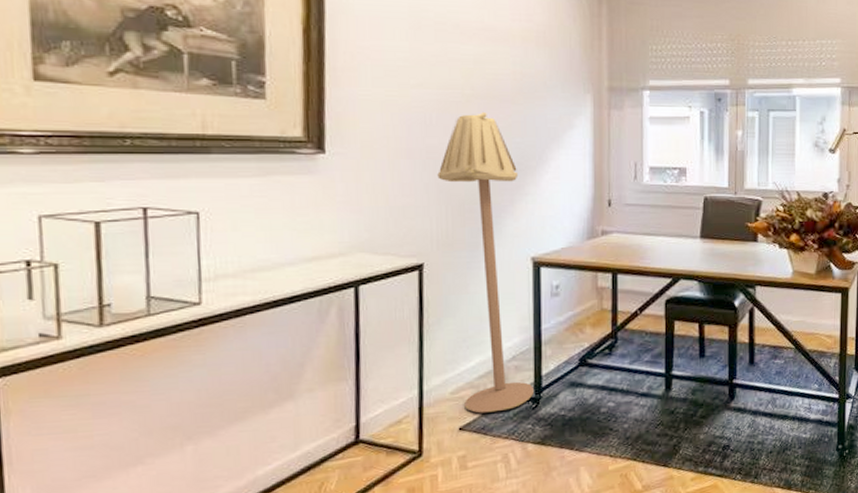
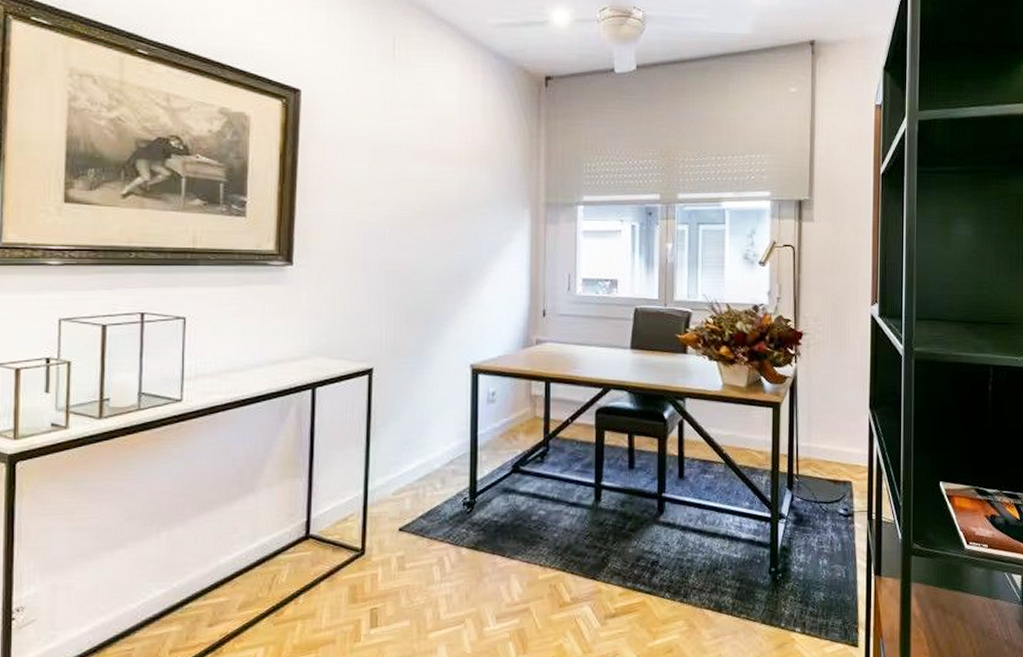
floor lamp: present [437,111,534,413] -> none [388,226,469,515]

